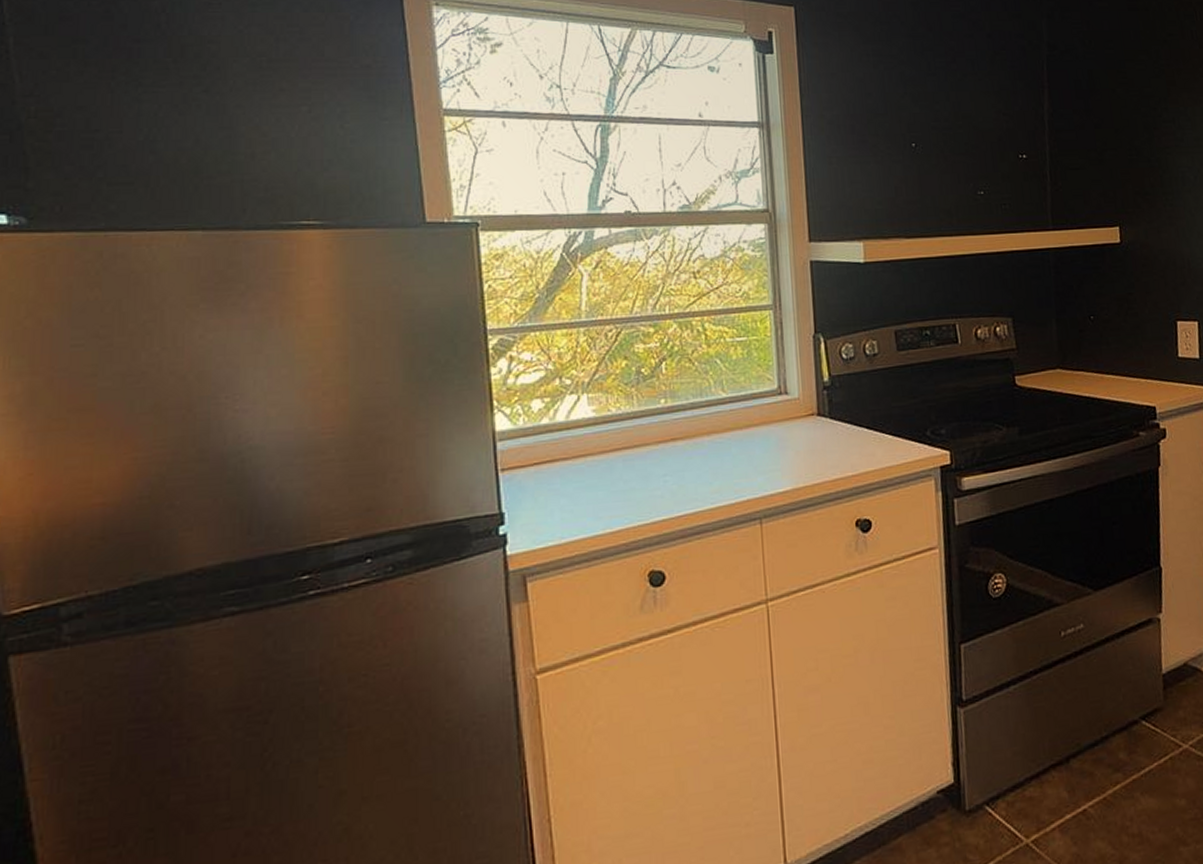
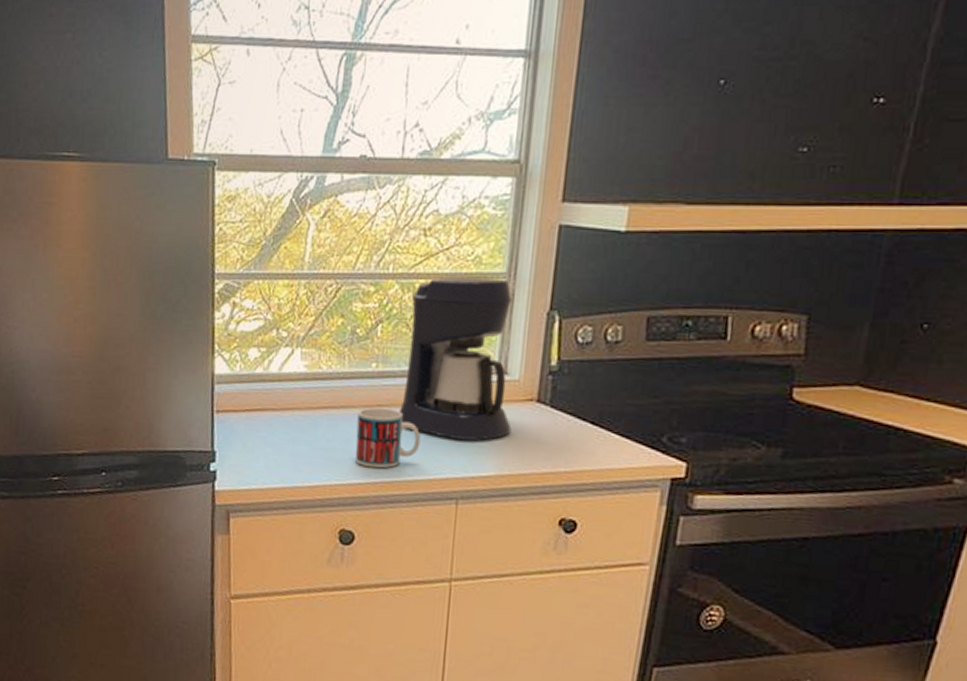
mug: none [653,440,718,503] -> present [355,407,421,469]
coffee maker: none [691,310,800,461] -> present [399,276,513,441]

